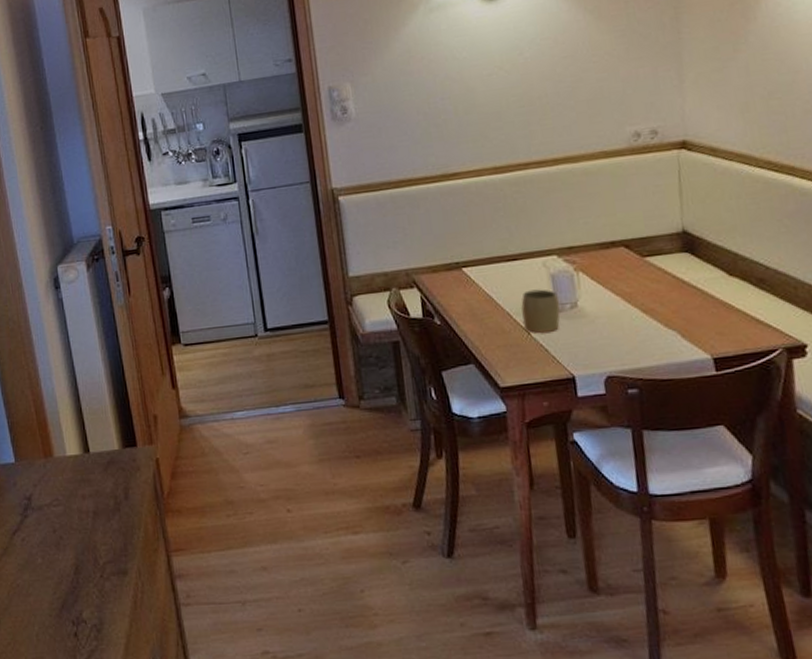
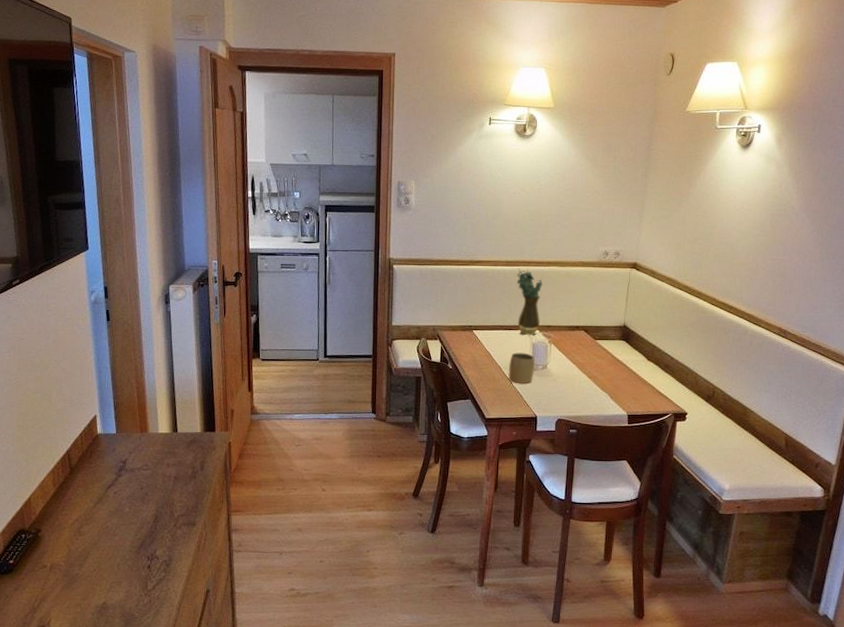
vase: none [511,174,557,265] -> present [516,269,543,336]

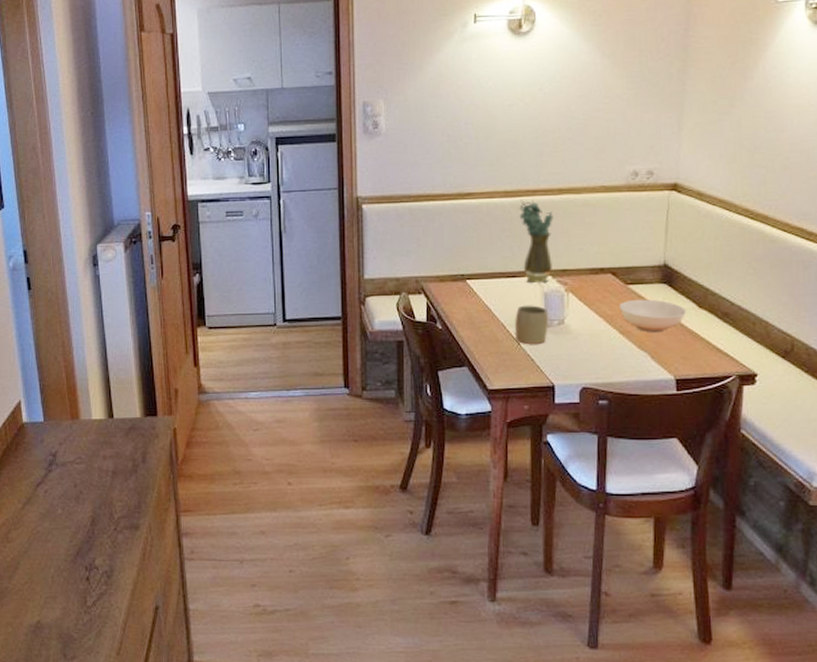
bowl: none [588,351,639,378] -> present [619,299,687,333]

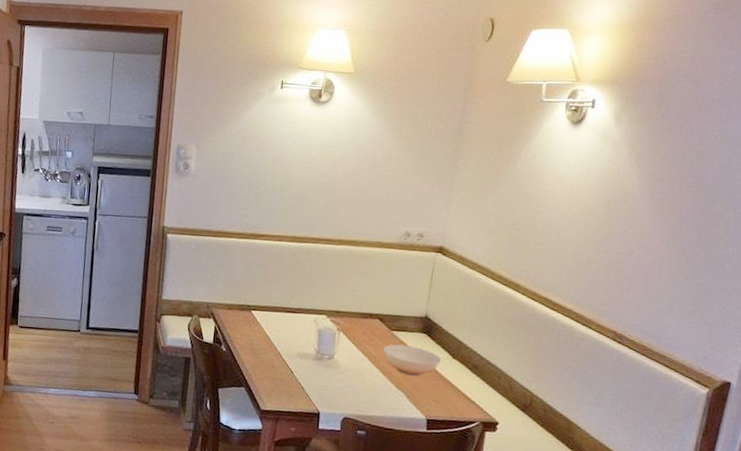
mug: present [514,305,548,344] -> none [289,338,320,374]
vase: present [519,200,554,284] -> none [302,246,333,321]

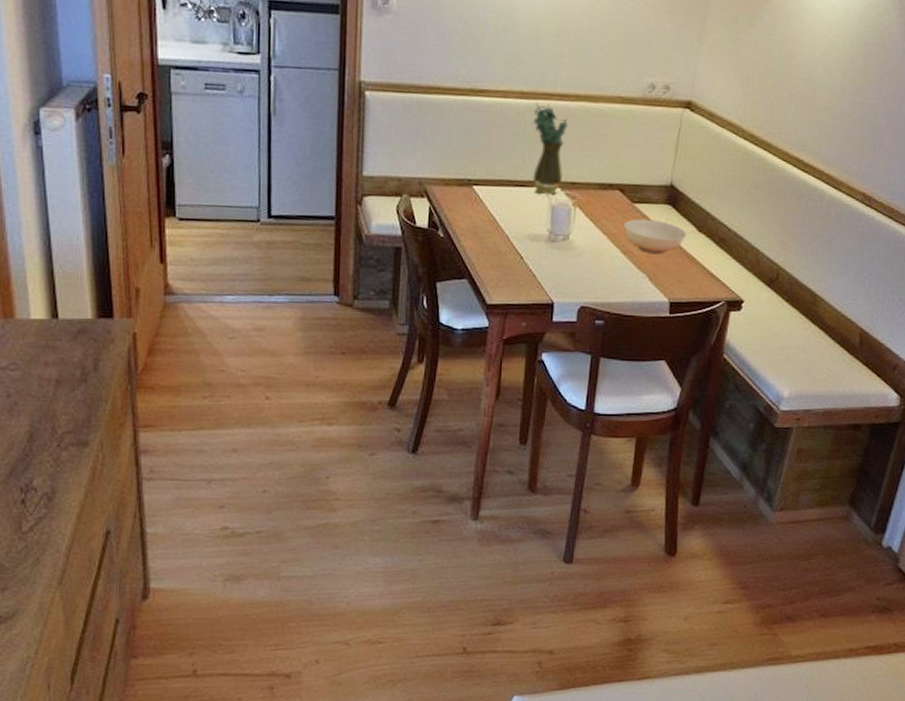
vase: none [302,246,333,321] -> present [532,103,568,196]

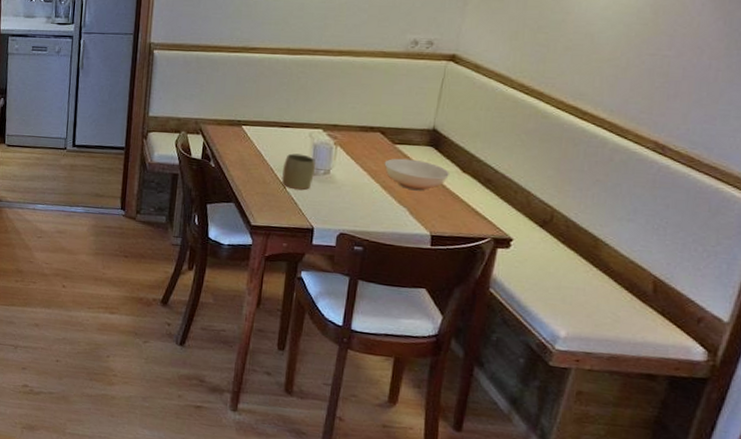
mug: none [518,217,554,259] -> present [281,153,315,190]
vase: present [532,103,568,196] -> none [296,58,331,136]

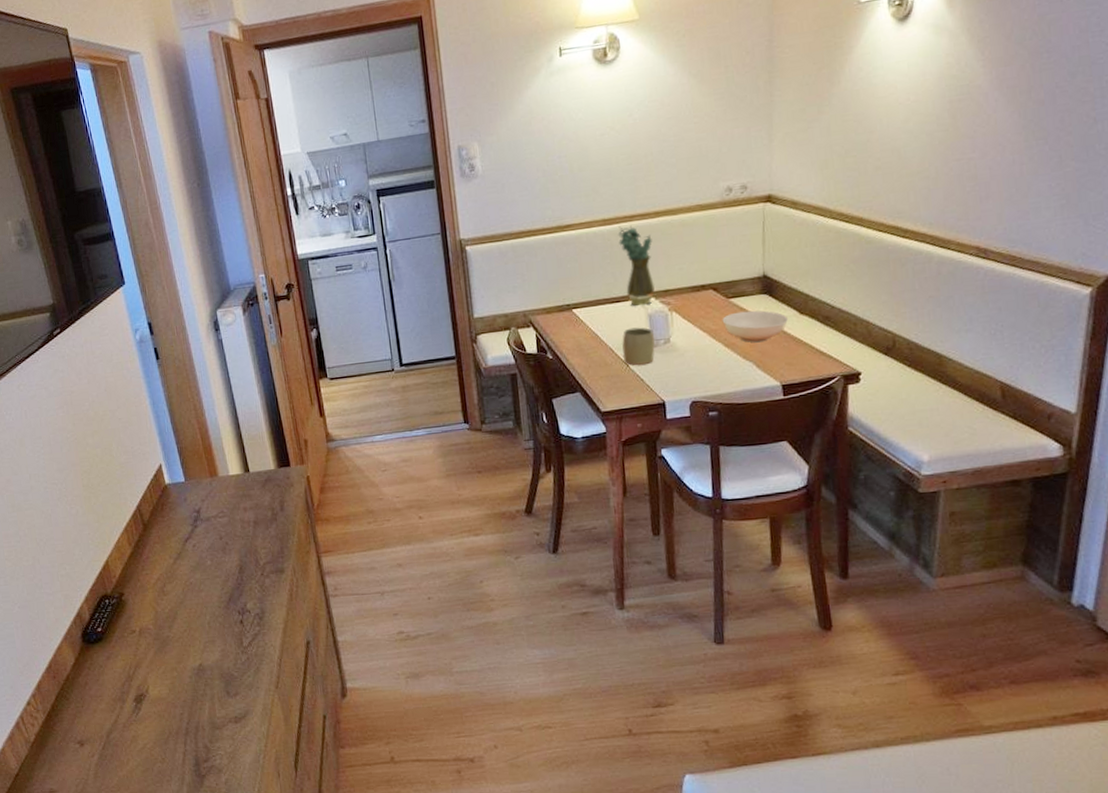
vase: none [296,58,331,136] -> present [618,225,655,306]

